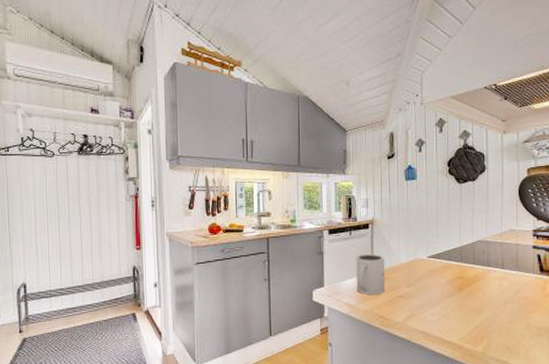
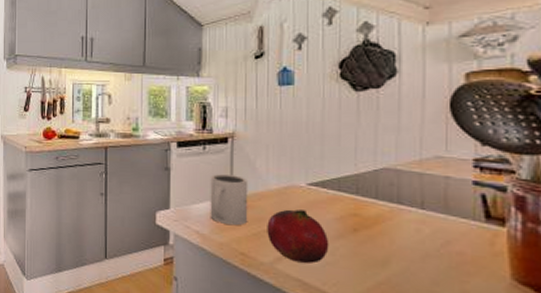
fruit: none [399,277,444,318] -> present [267,209,329,264]

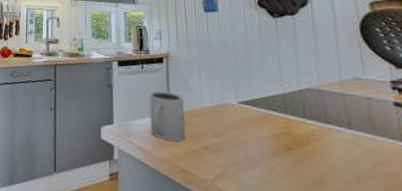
fruit: present [267,209,329,264] -> none [204,126,266,182]

